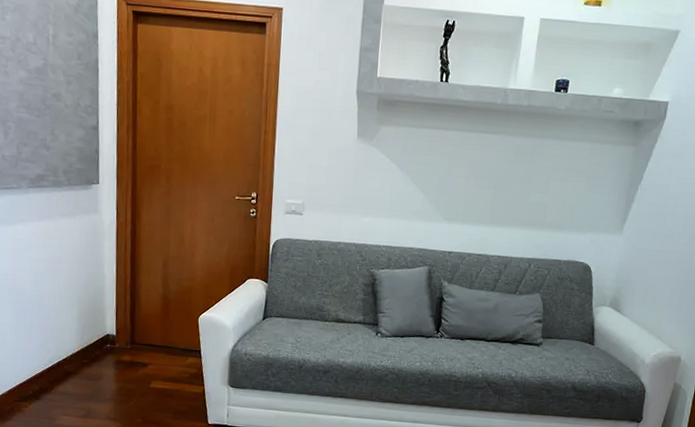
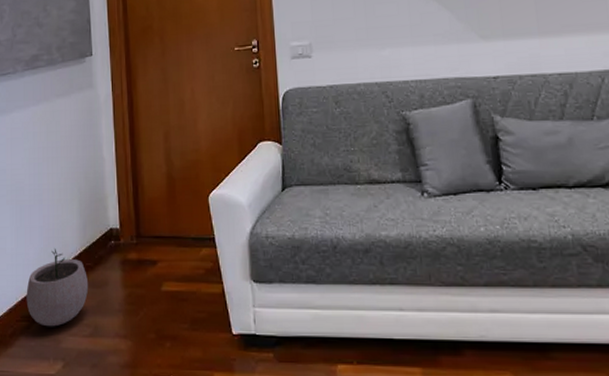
plant pot: none [24,346,84,408] -> present [26,248,89,327]

